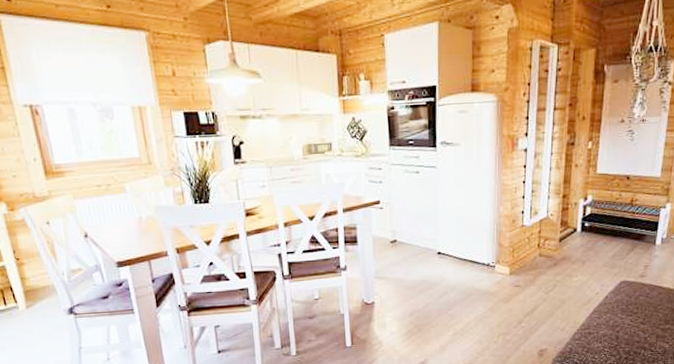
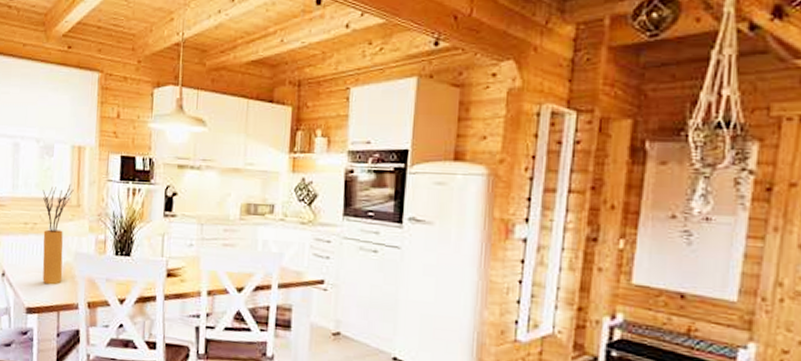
vase: none [110,144,147,239] -> present [42,184,74,285]

